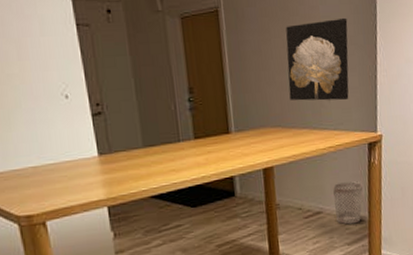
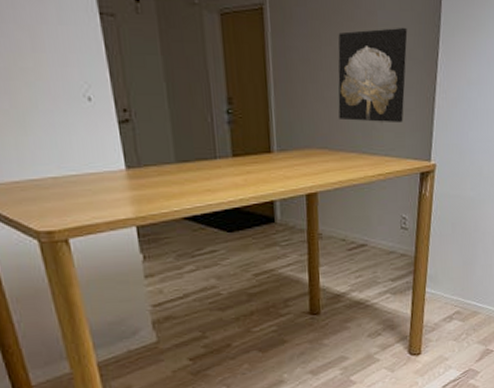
wastebasket: present [333,182,364,225] -> none [380,214,412,260]

